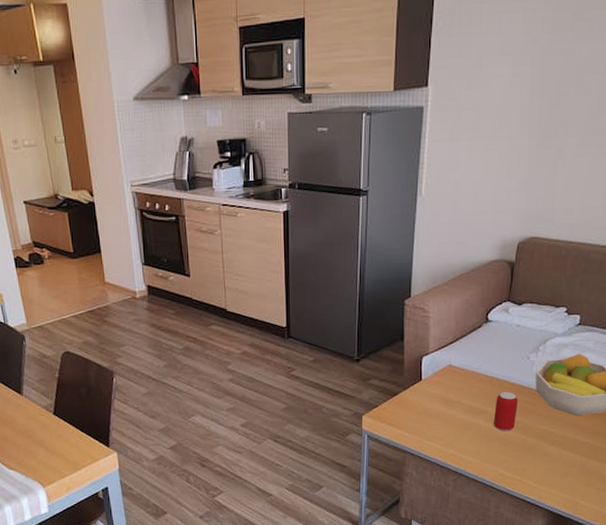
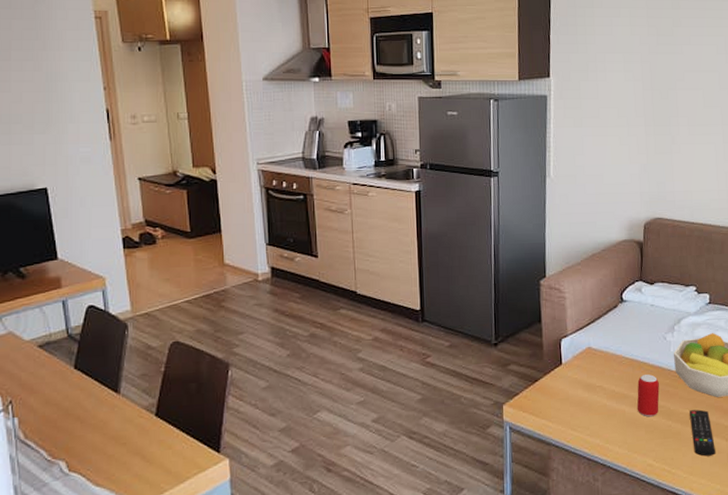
remote control: none [546,426,569,469] -> present [690,409,716,456]

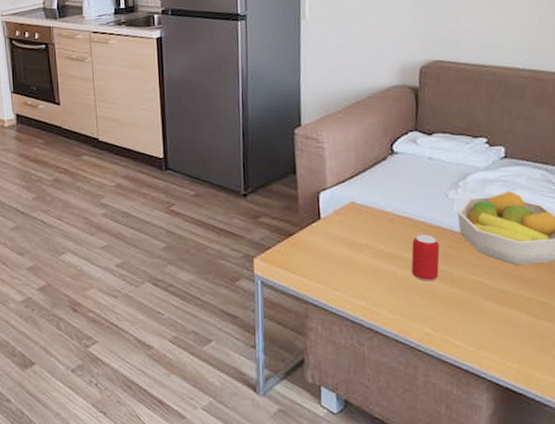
remote control: present [690,409,716,456] -> none [478,277,513,330]

